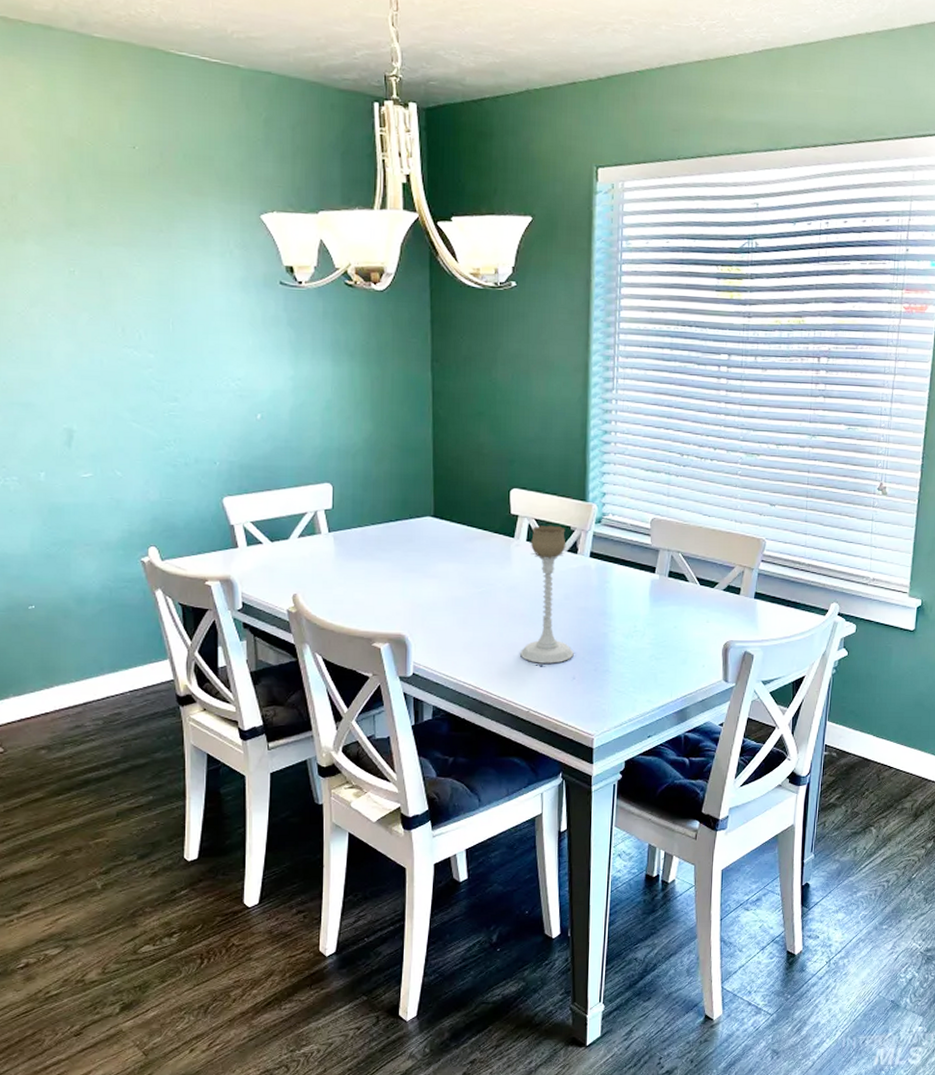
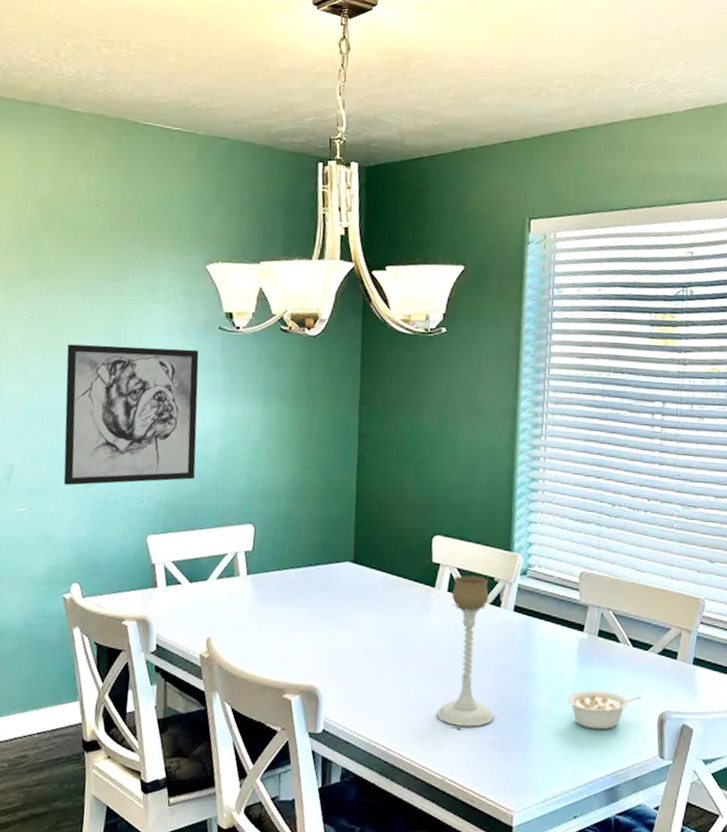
wall art: none [117,301,268,449] -> present [63,344,199,486]
legume: none [641,625,709,660] -> present [567,689,642,730]

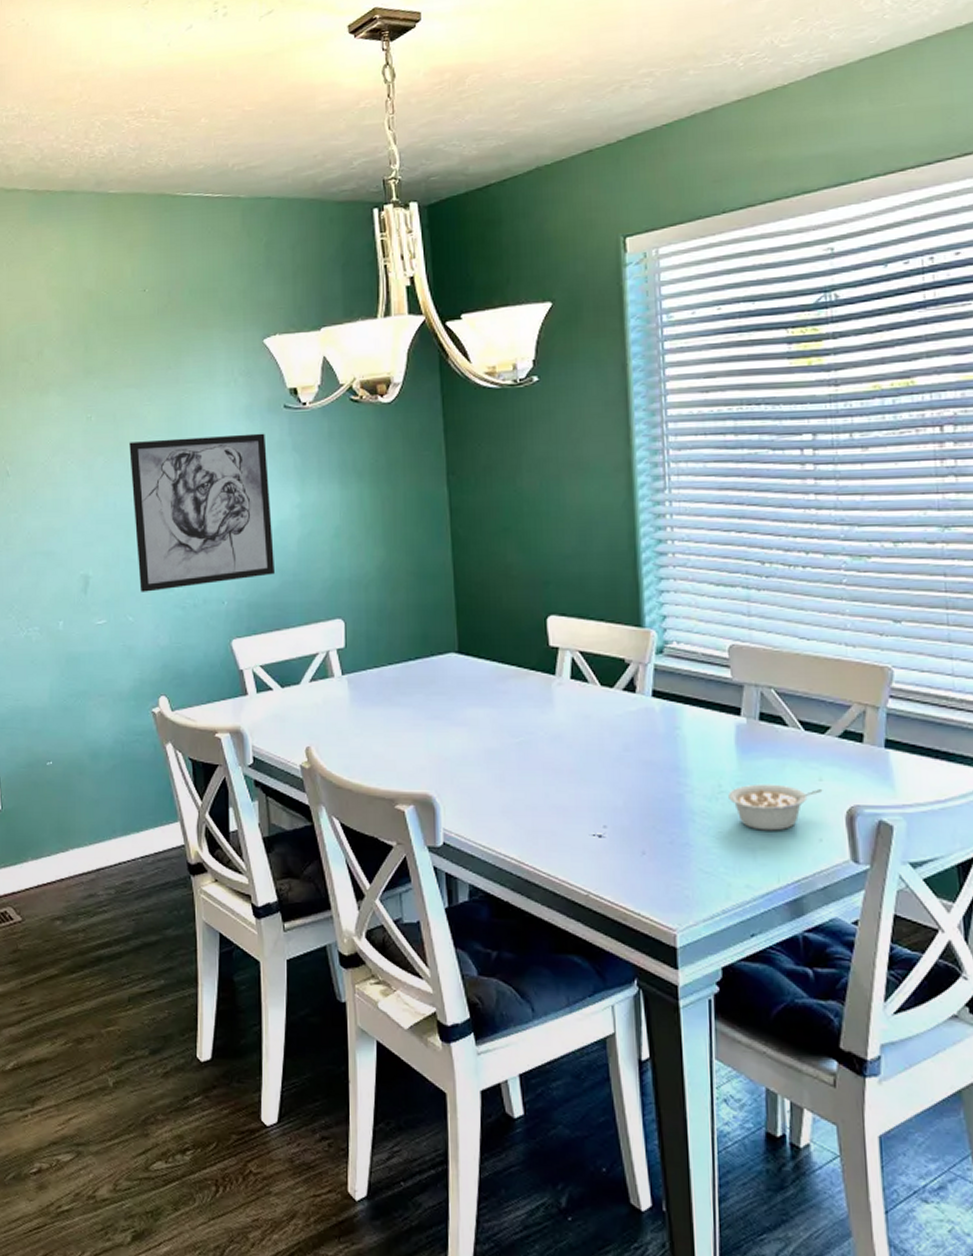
candle holder: present [437,575,494,727] -> none [572,658,641,834]

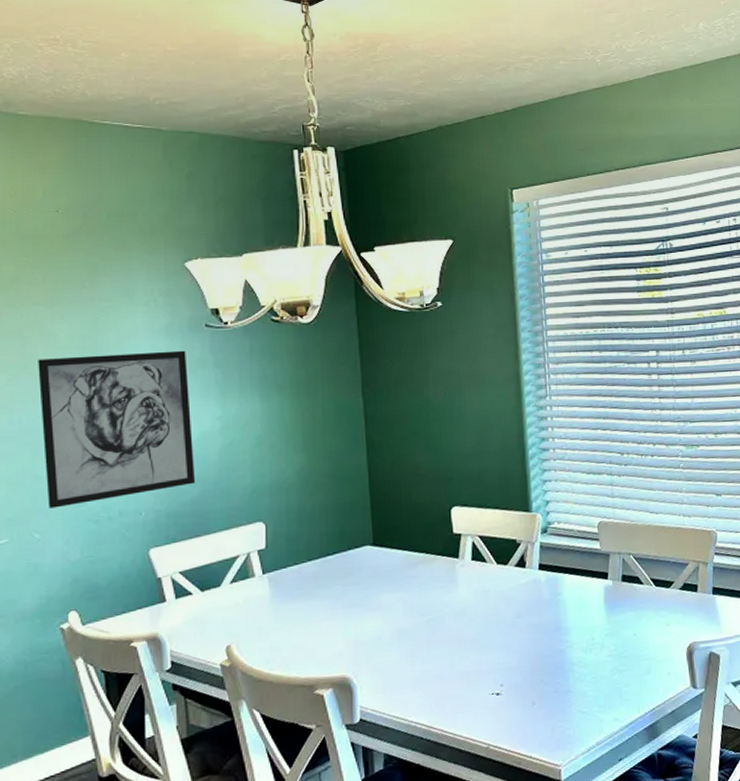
legume: present [728,783,823,831] -> none [600,632,670,672]

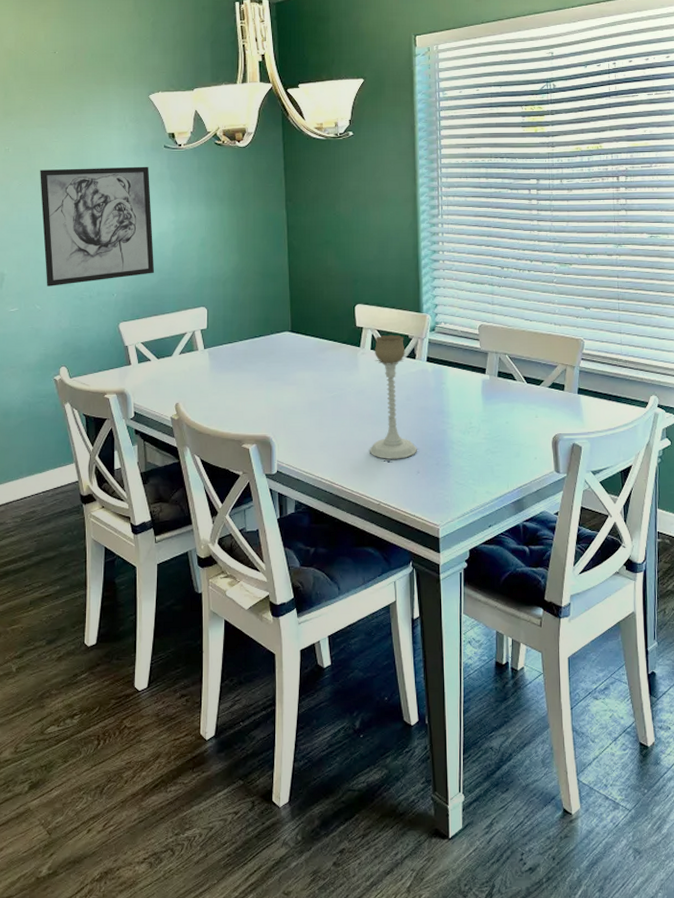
candle holder: none [474,540,532,692] -> present [370,334,417,459]

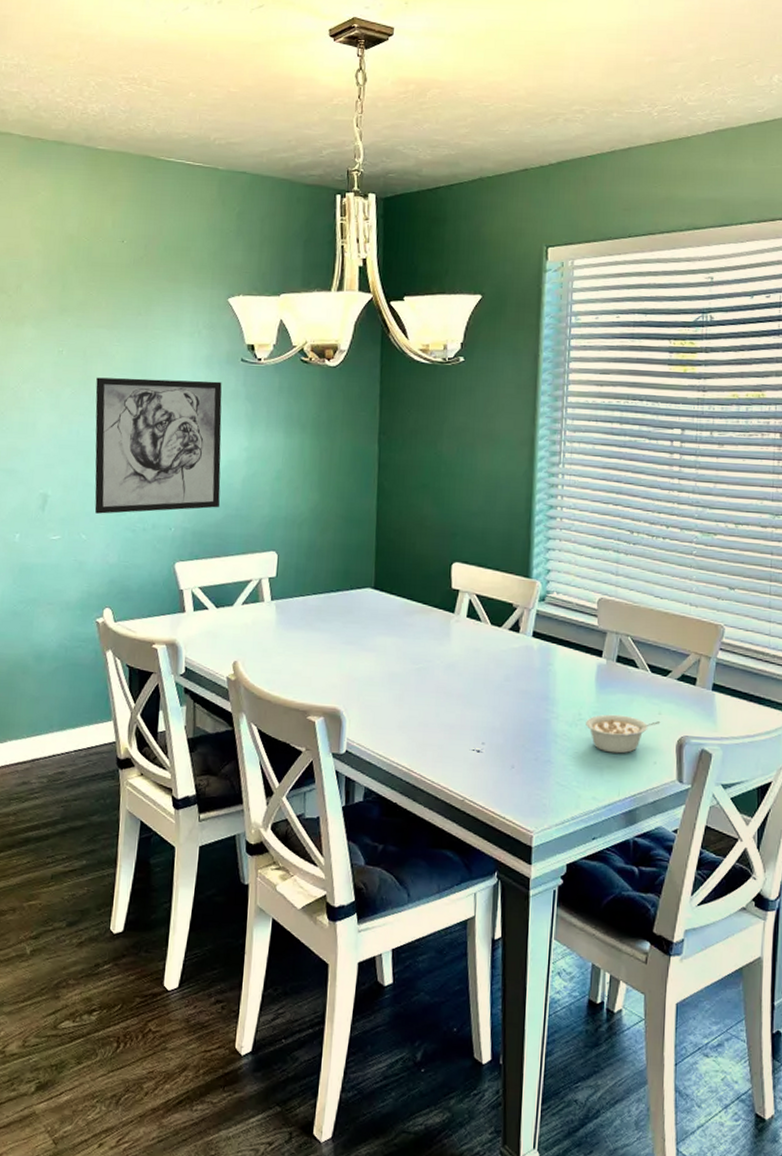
candle holder: present [370,334,417,459] -> none [457,601,514,750]
legume: none [476,420,538,453] -> present [586,714,661,754]

